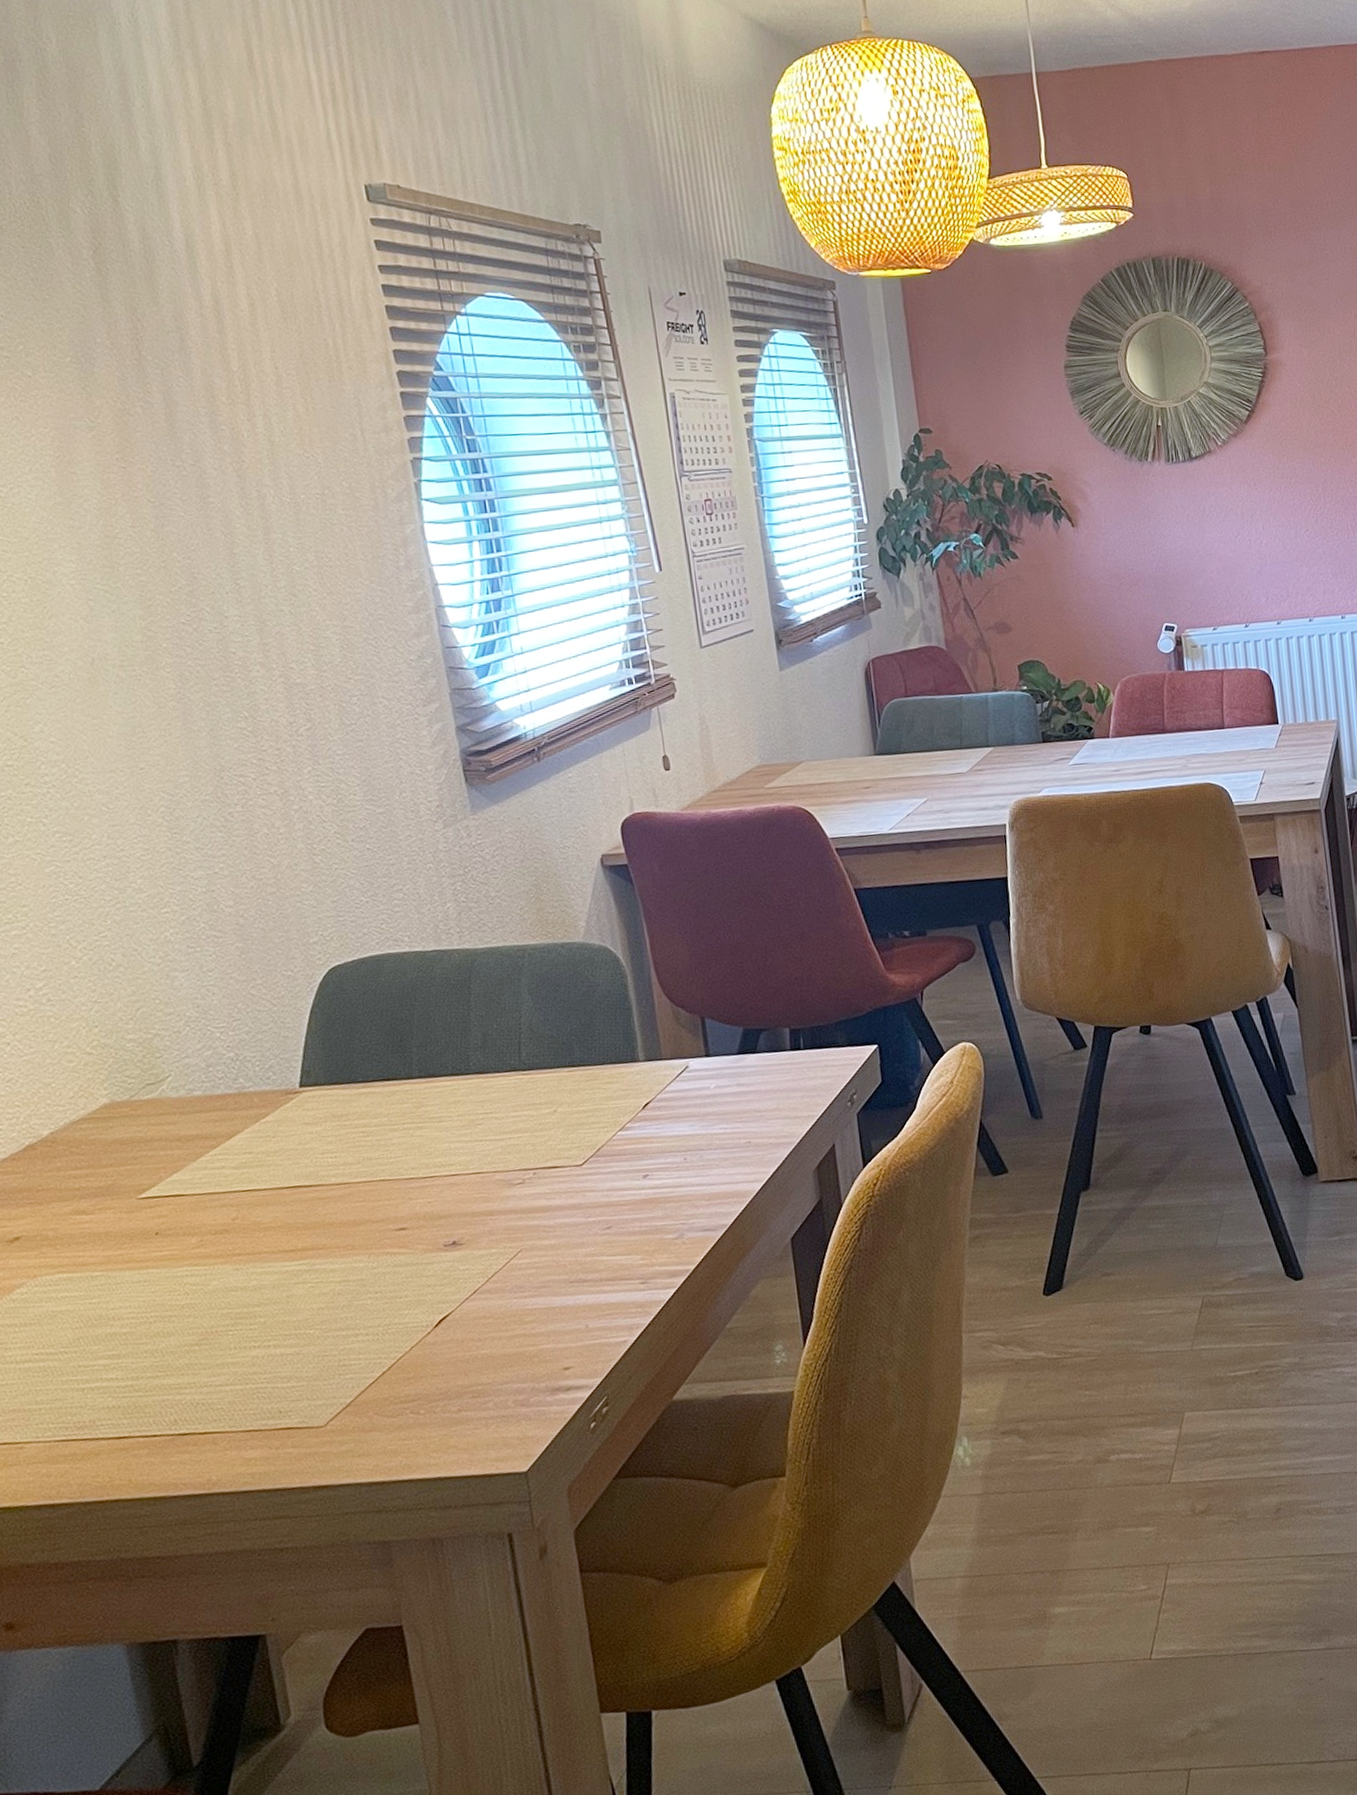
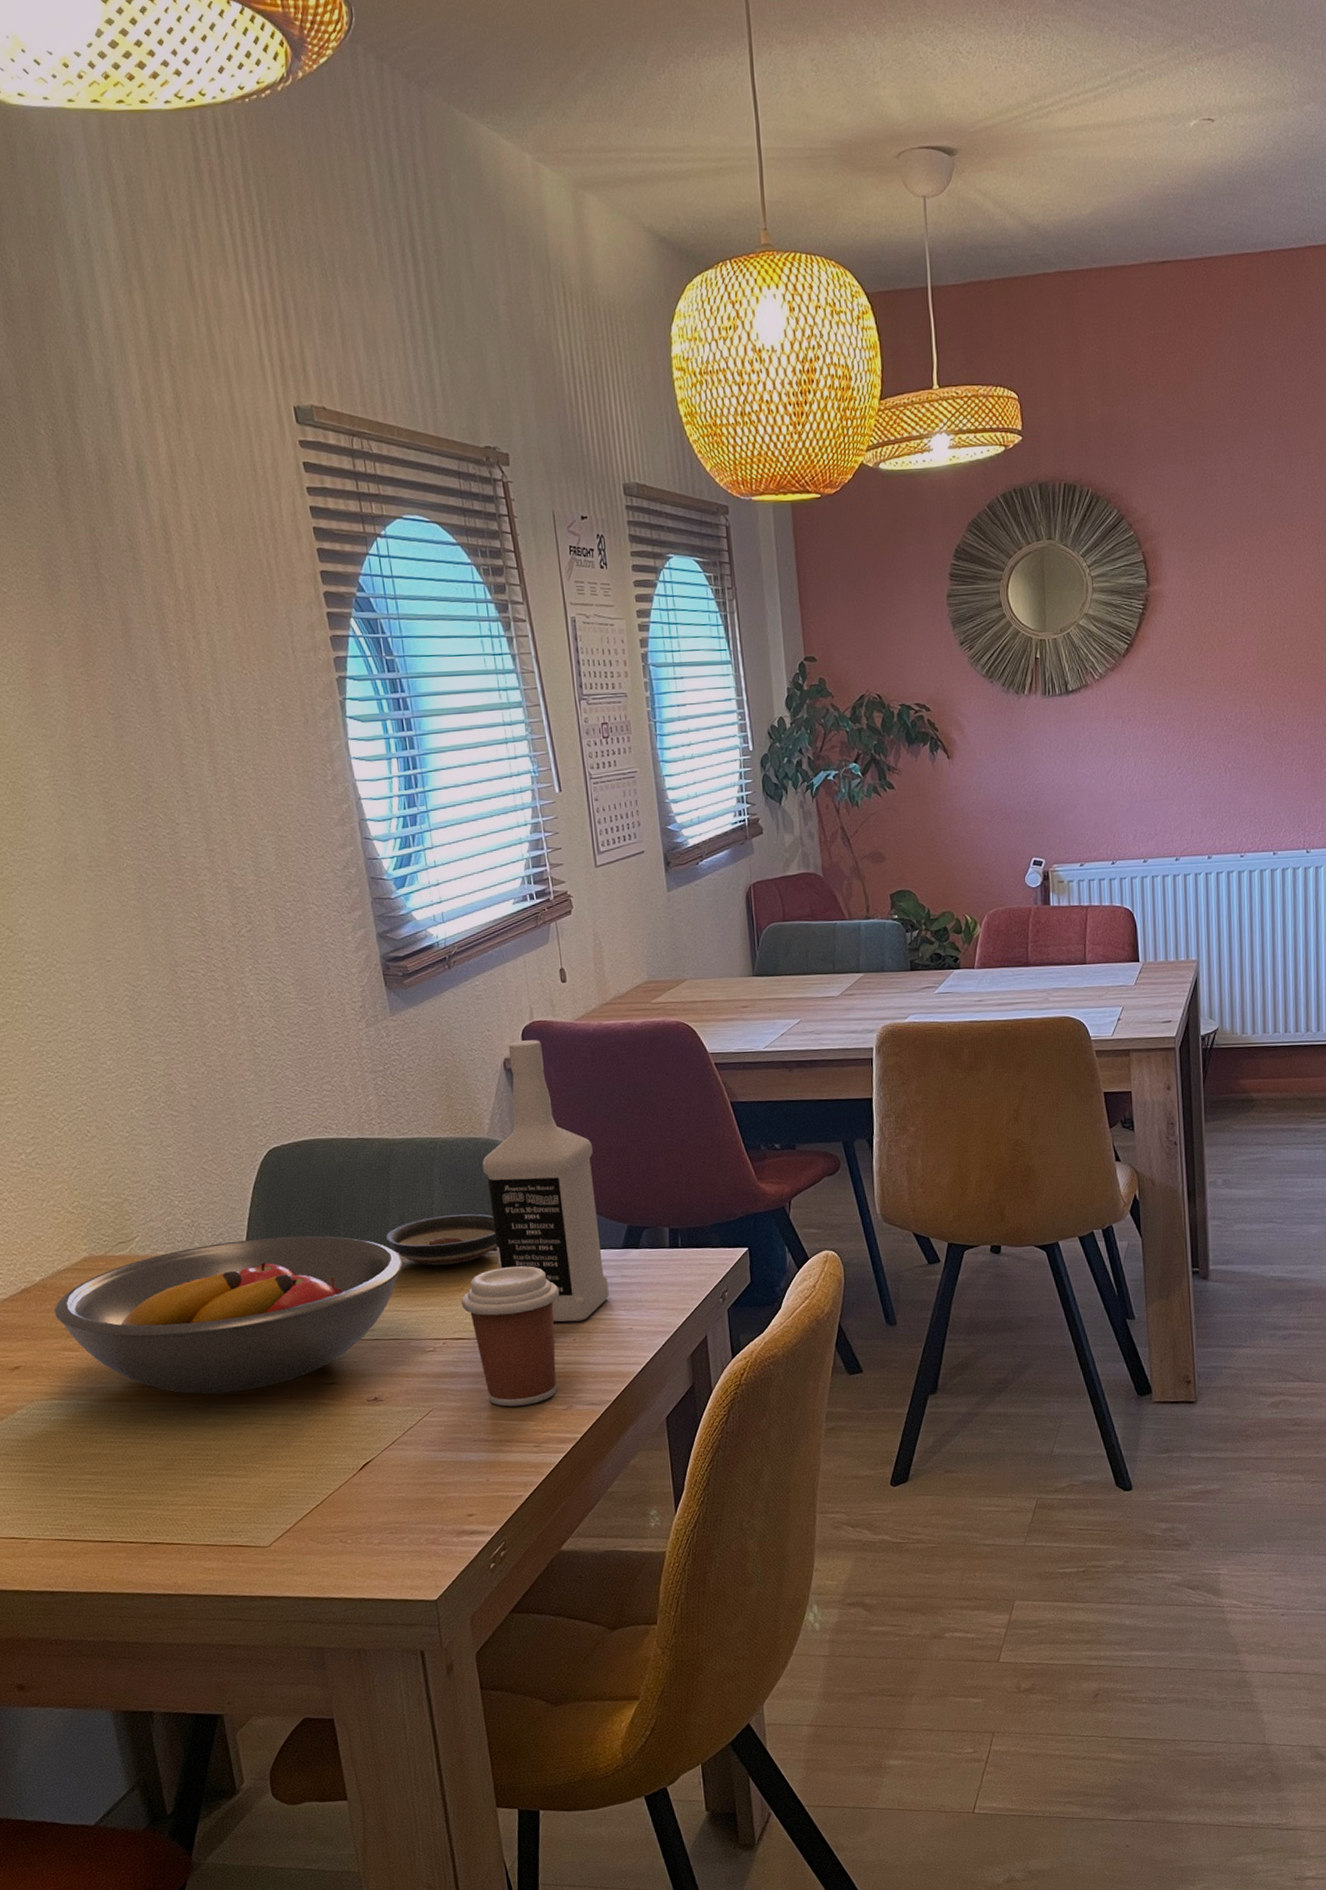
fruit bowl: none [65,1061,487,1254] -> present [54,1235,403,1394]
saucer: none [465,1026,595,1087] -> present [385,1214,497,1266]
coffee cup: none [554,1080,668,1240] -> present [461,1266,560,1407]
vodka: none [577,833,724,1141] -> present [482,1040,609,1322]

